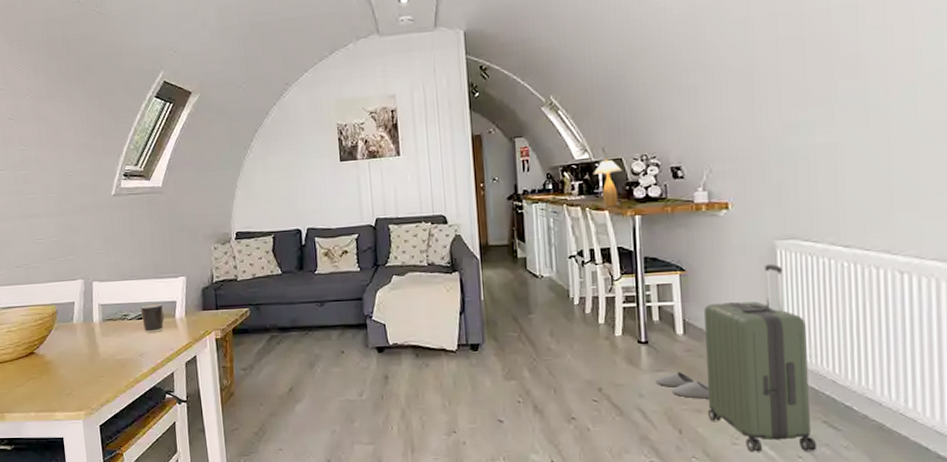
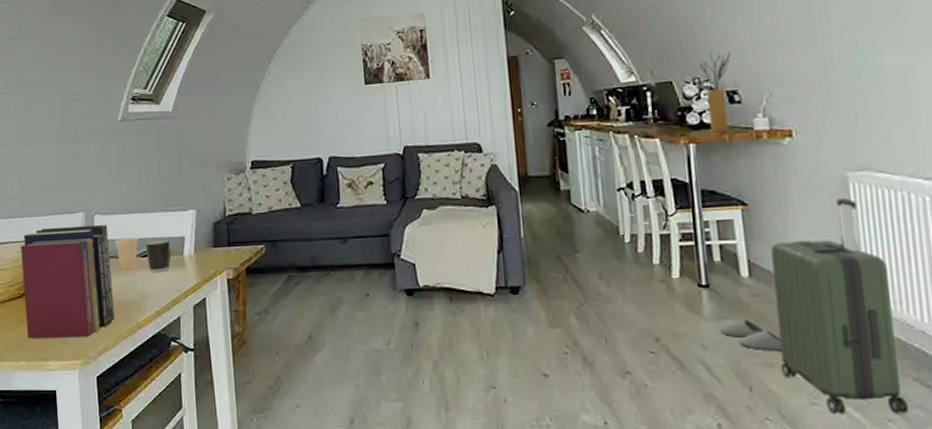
books: none [26,291,114,392] -> present [20,225,115,338]
cup: none [112,301,134,331] -> present [115,237,138,269]
table lamp: present [593,157,623,207] -> none [641,79,674,134]
vase: none [647,131,676,207] -> present [699,52,731,134]

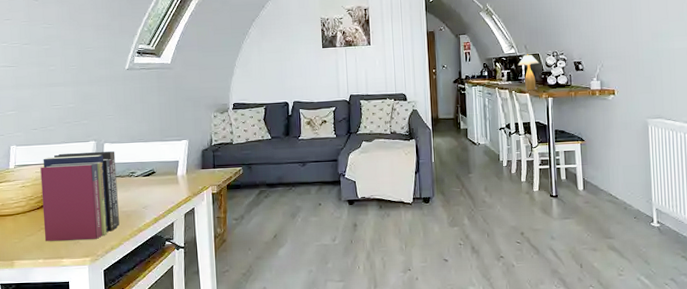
cup: present [115,237,138,269] -> none [121,161,140,186]
mug: present [145,239,172,272] -> none [146,163,168,188]
table lamp: none [641,79,674,134] -> present [518,52,540,90]
vase: present [699,52,731,134] -> none [557,34,578,92]
slippers: present [719,320,782,351] -> none [563,219,602,240]
suitcase: present [770,198,909,414] -> none [597,137,678,281]

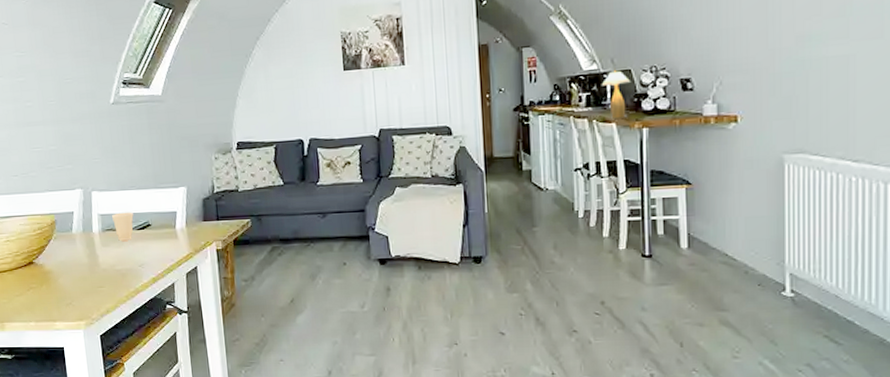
books: present [40,151,120,241] -> none [24,201,114,302]
cup: none [121,161,140,186] -> present [112,212,134,241]

